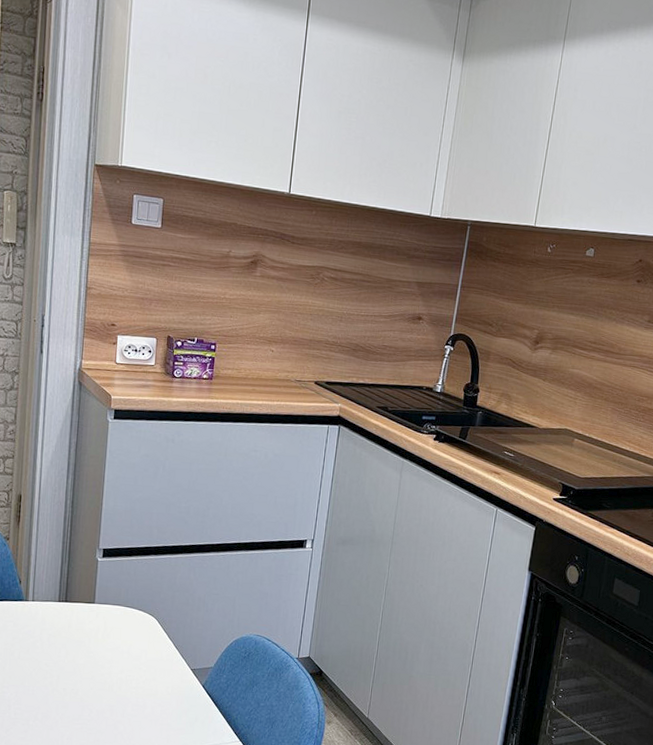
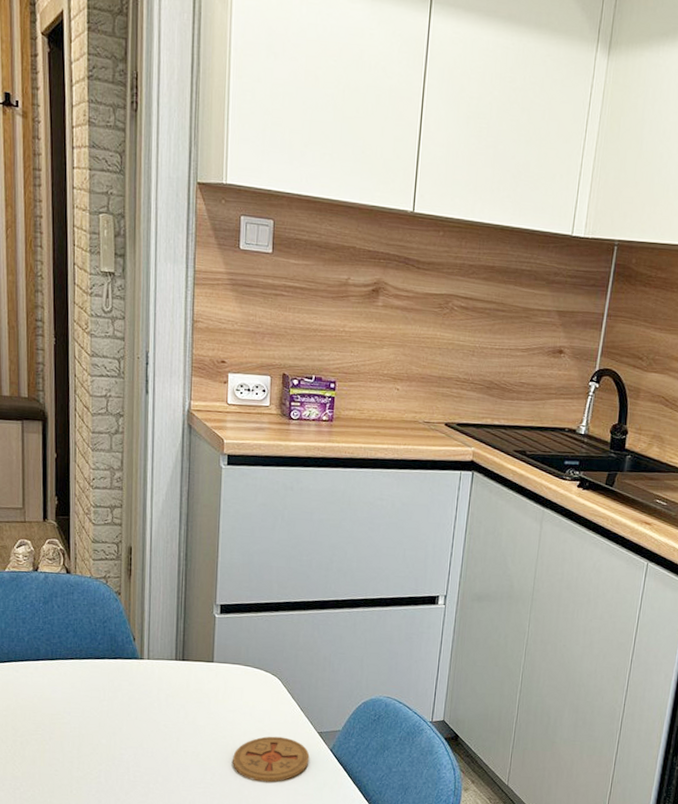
coaster: none [109,673,183,718] -> present [233,736,310,783]

